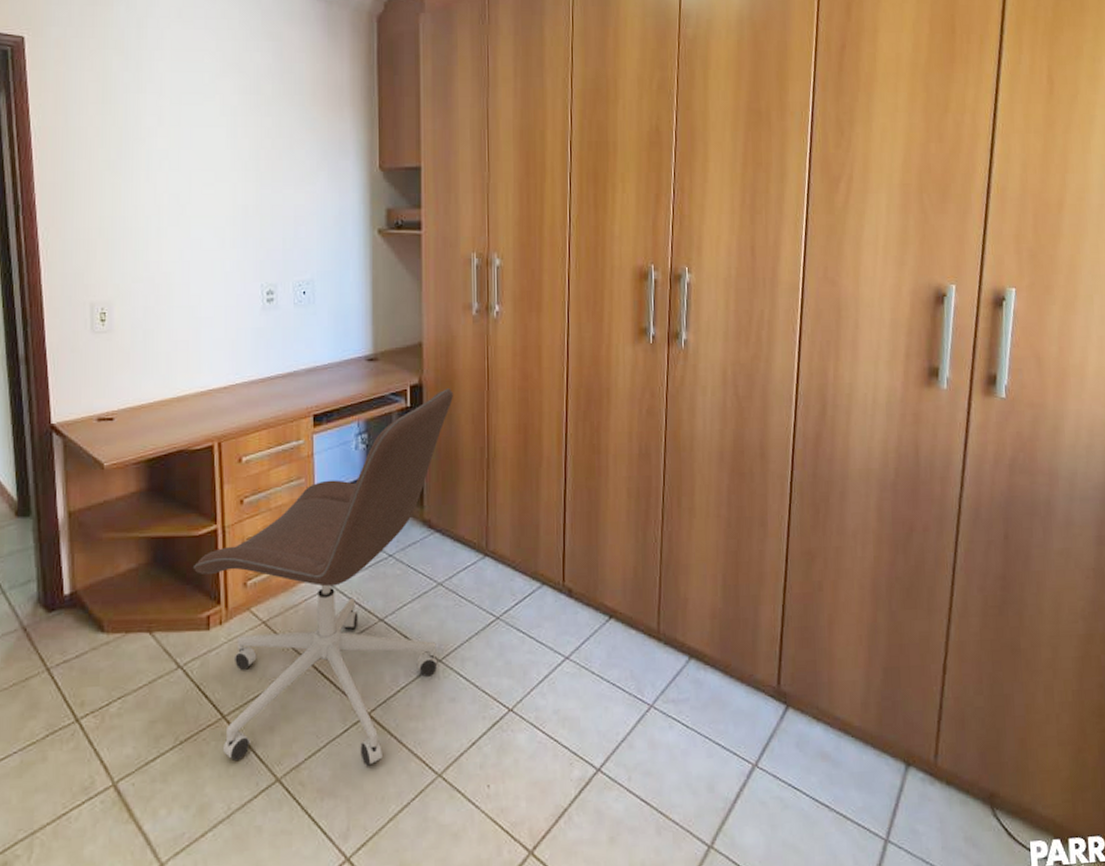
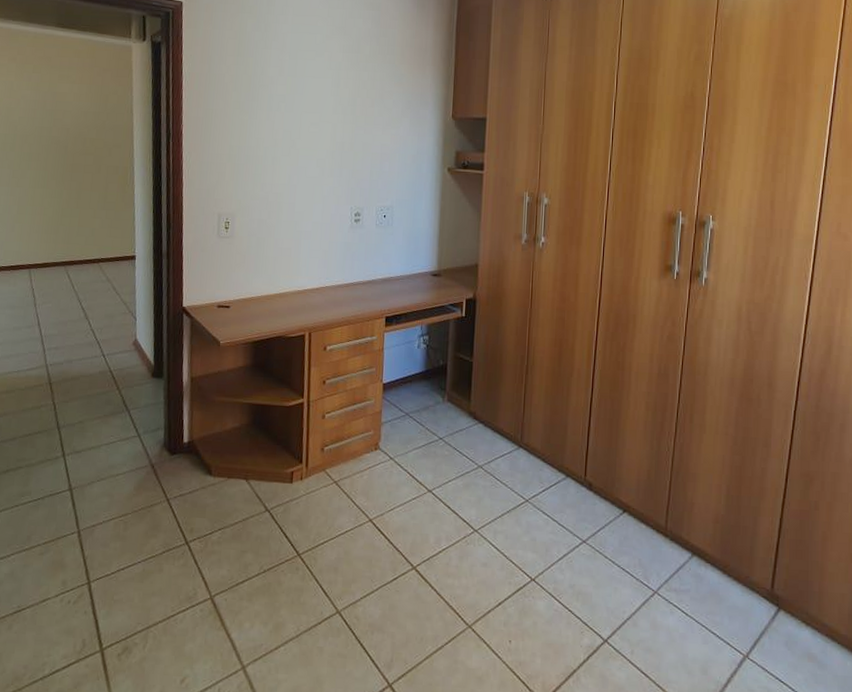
office chair: present [192,388,453,766] -> none [282,304,501,610]

